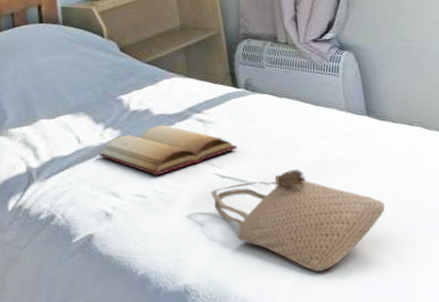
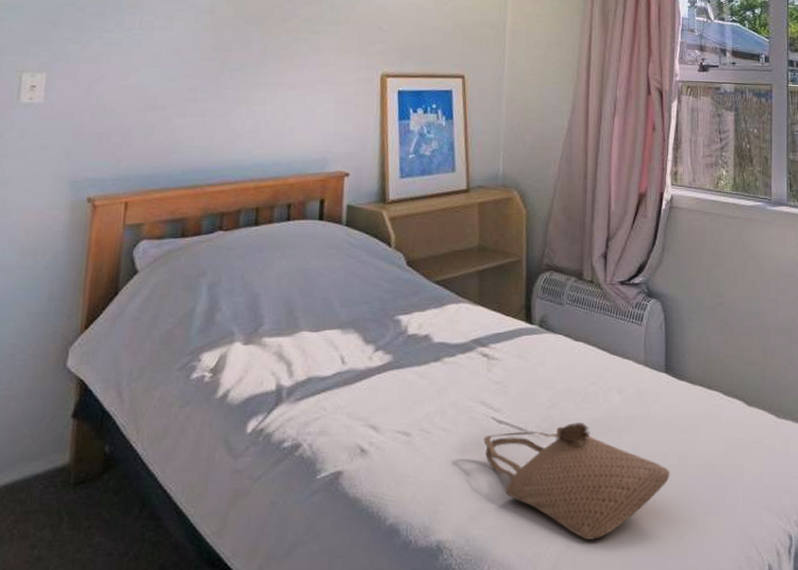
bible: present [98,125,238,176] -> none [363,355,521,412]

